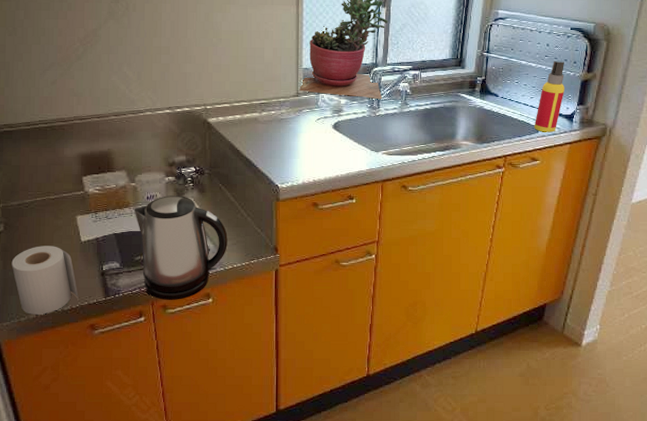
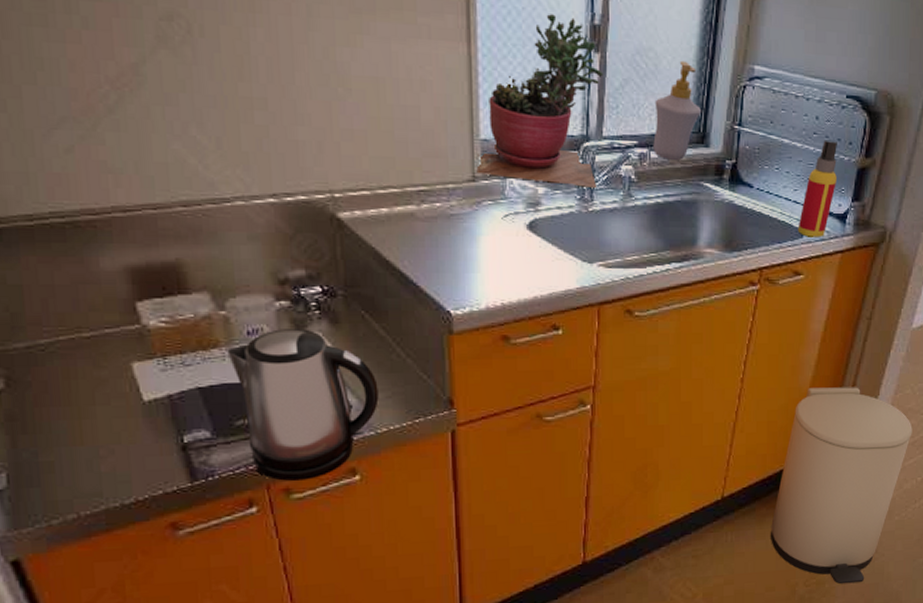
paper towel roll: present [11,246,79,315] -> none [25,409,147,514]
soap bottle: none [423,9,459,78] -> present [653,60,702,160]
pedal bin: none [516,248,636,411] -> present [771,387,913,585]

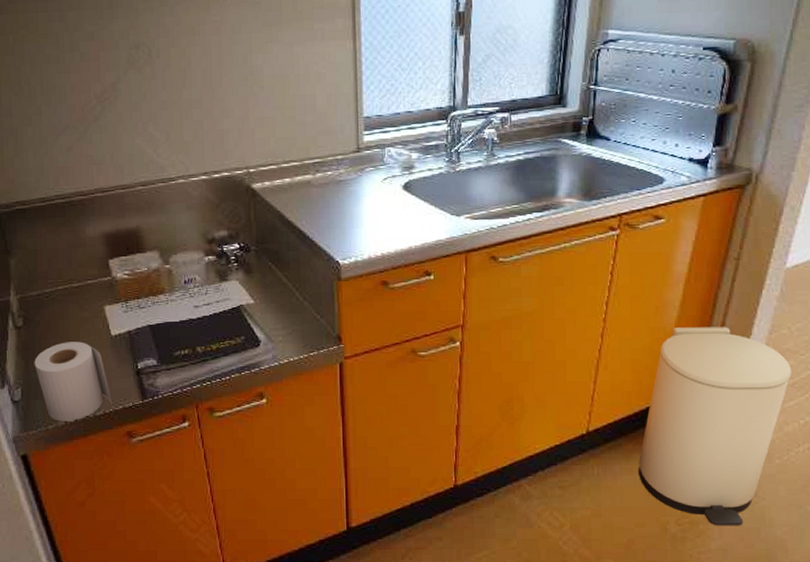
paper towel roll: none [25,409,147,514] -> present [34,341,112,421]
kettle: present [227,329,379,482] -> none [170,278,282,403]
succulent plant: present [476,14,604,189] -> none [360,8,468,151]
soap bottle: present [653,60,702,160] -> none [513,33,559,121]
spray bottle: present [797,139,837,237] -> none [657,90,696,183]

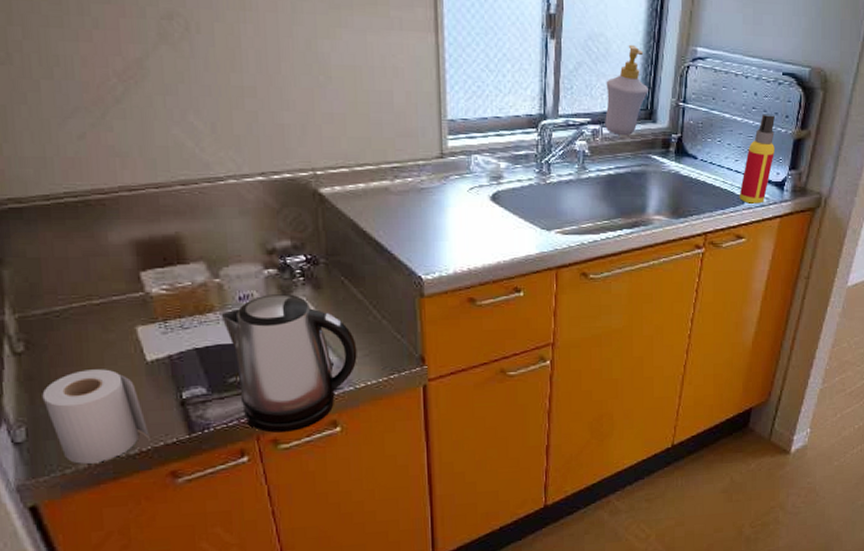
kettle: none [170,278,282,403] -> present [221,294,357,434]
soap bottle: none [513,33,559,121] -> present [605,44,650,135]
pedal bin: present [639,326,792,526] -> none [718,341,849,526]
spray bottle: none [657,90,696,183] -> present [739,114,775,204]

